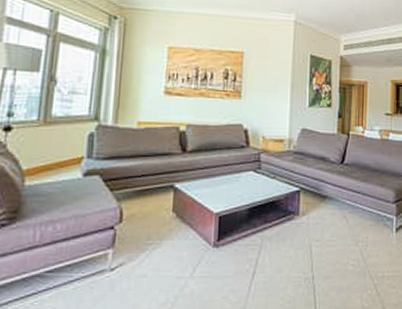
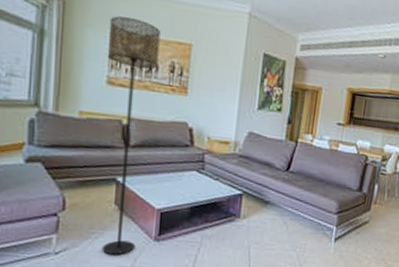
floor lamp: none [159,32,214,266] -> present [102,16,161,255]

